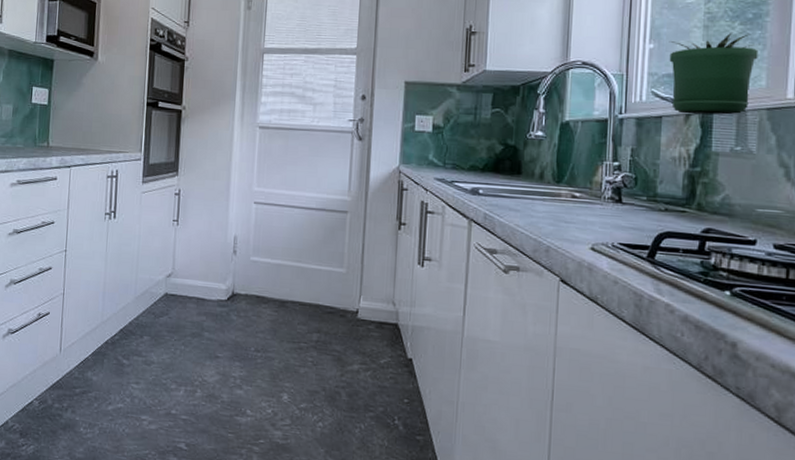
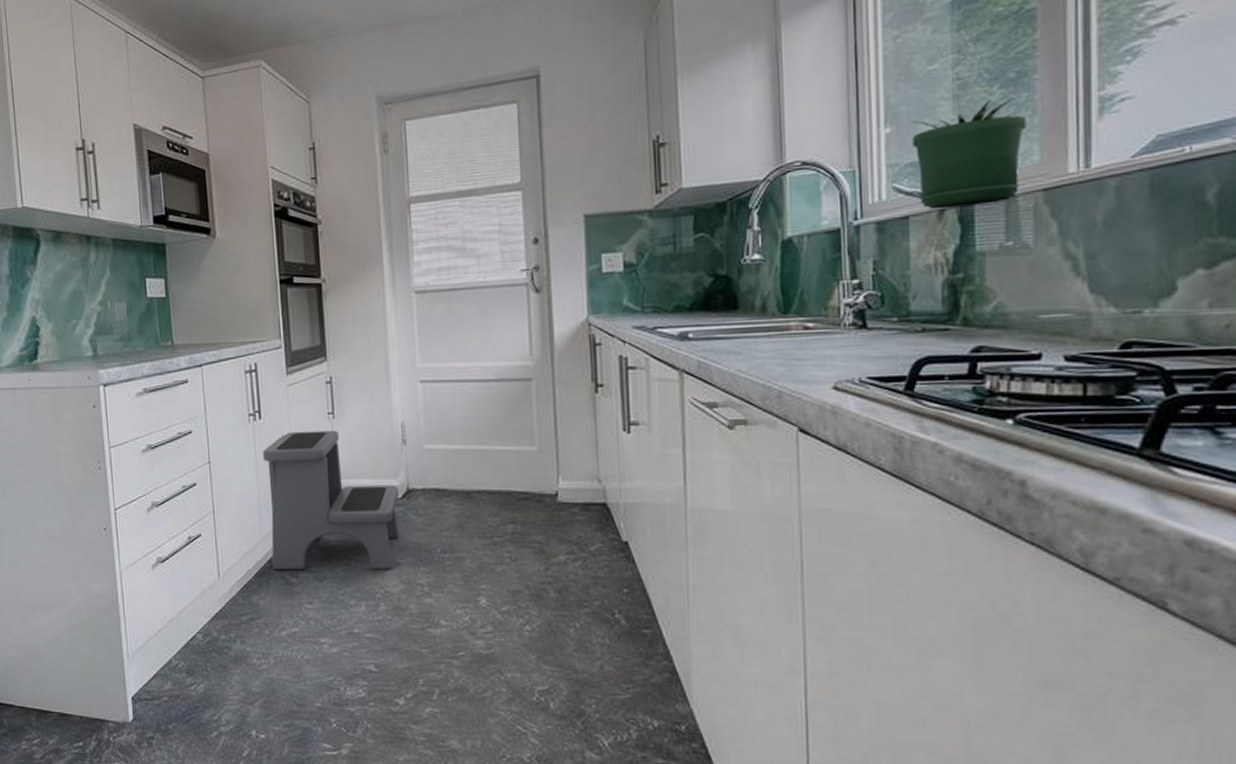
step stool: none [107,232,225,361] -> present [263,430,400,571]

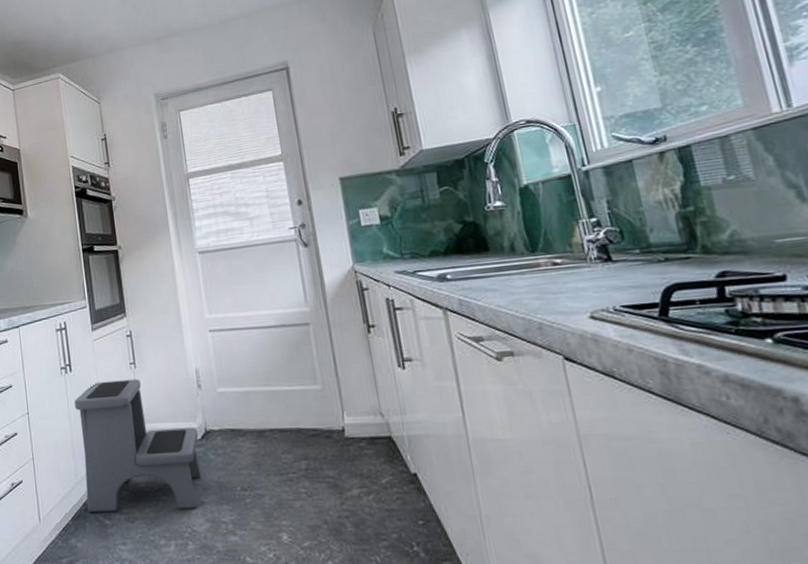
planter: present [909,96,1028,210] -> none [617,52,730,153]

